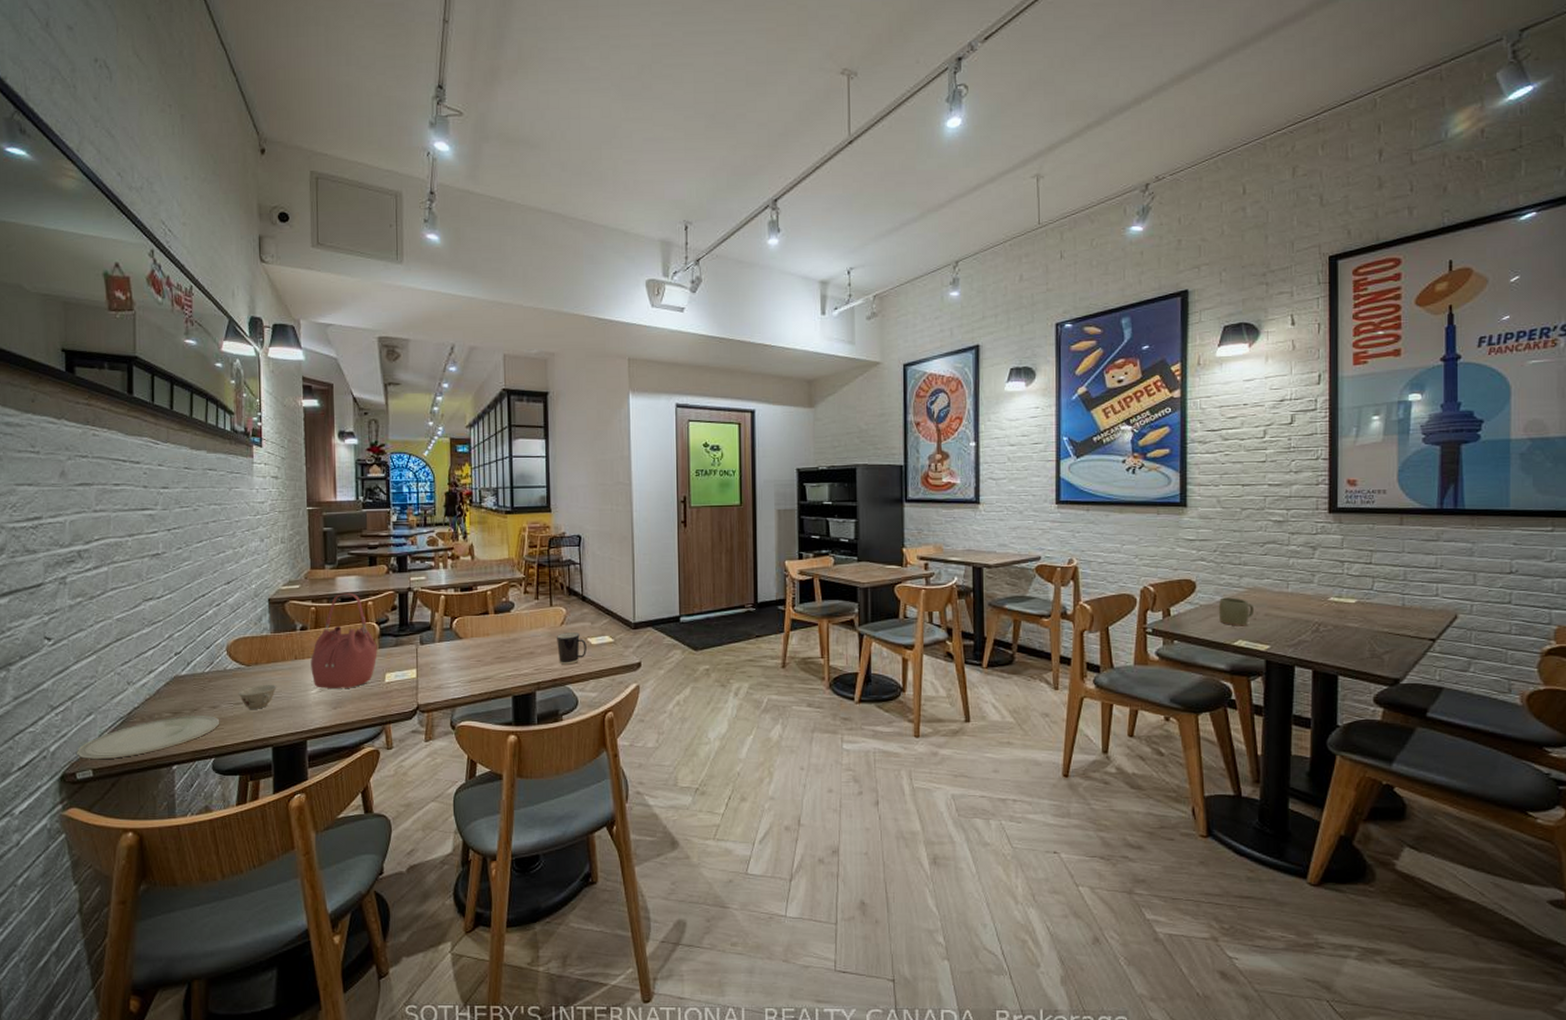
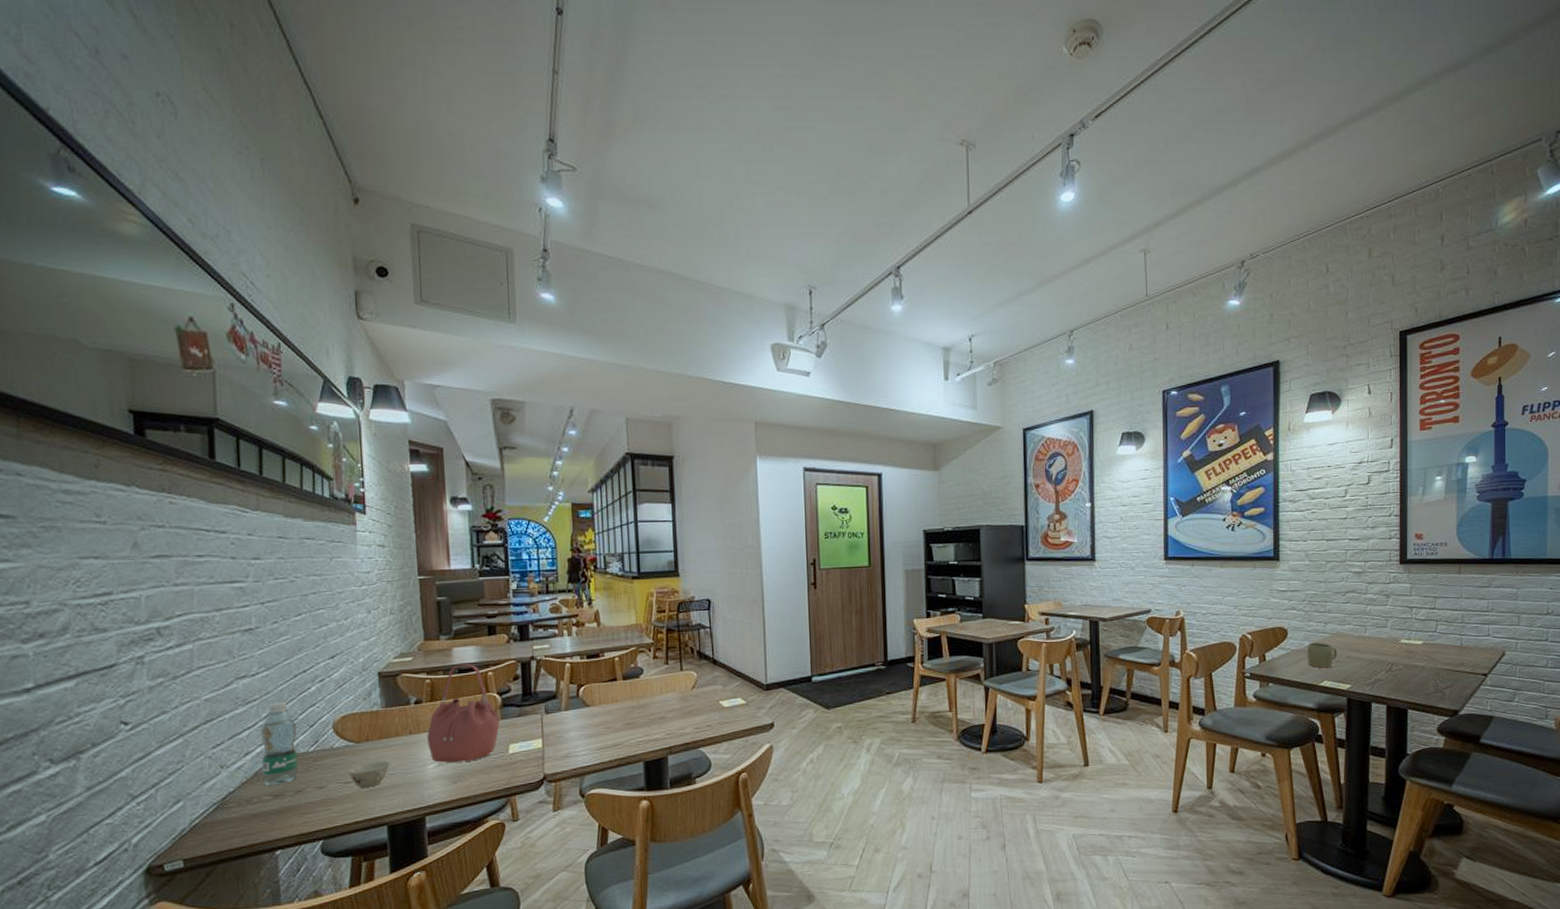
plate: present [75,716,220,760] -> none [162,796,328,850]
bottle: none [163,623,195,705] -> present [260,701,298,787]
mug: present [556,633,587,665] -> none [687,696,719,728]

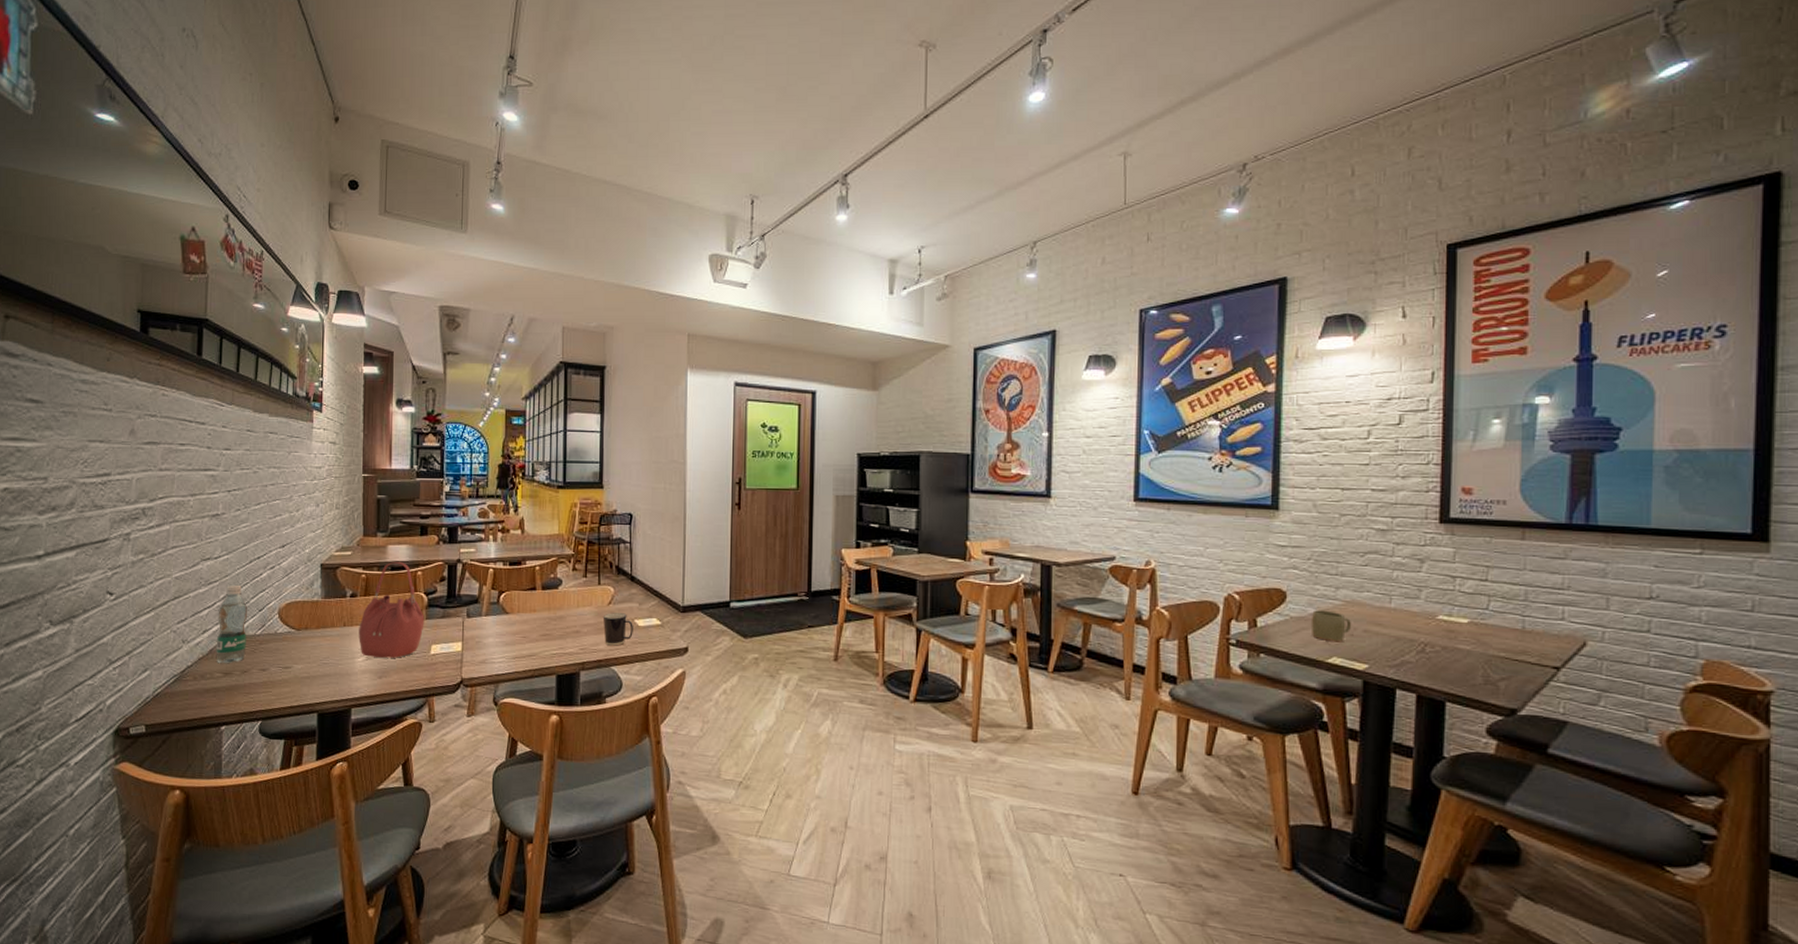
teacup: present [347,760,391,789] -> none [287,649,325,675]
mug: none [687,696,719,728] -> present [602,613,633,646]

